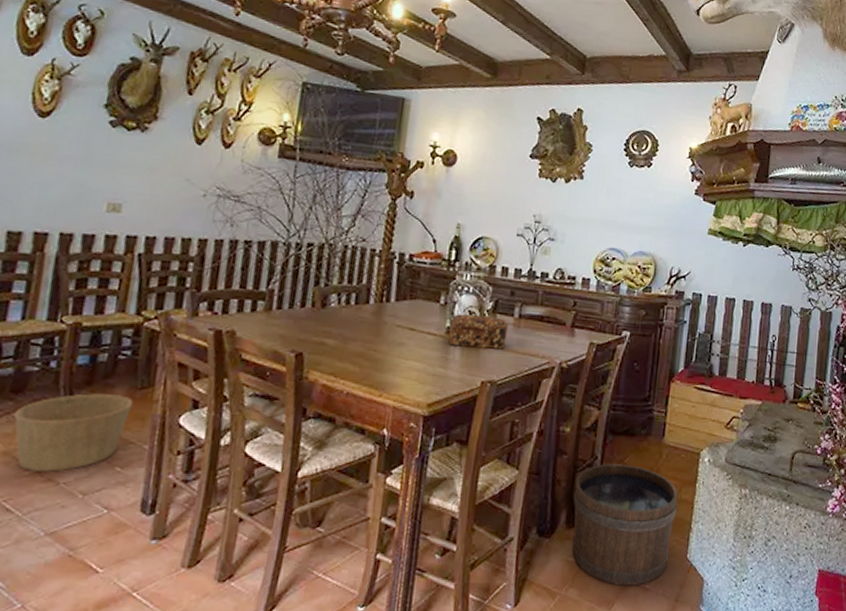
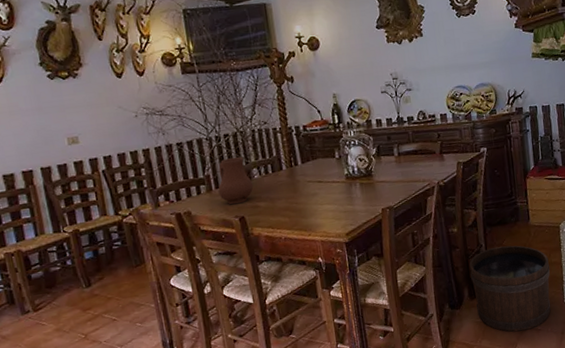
basket: present [14,393,134,472] -> none [54,273,135,339]
ceramic pitcher: none [279,273,327,335] -> present [218,156,254,205]
bread loaf: present [448,314,508,350] -> none [347,159,393,188]

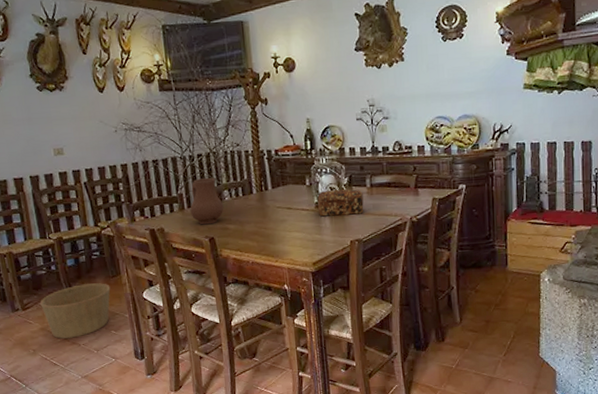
basket: none [54,273,135,339] -> present [40,283,111,339]
bread loaf: none [347,159,393,188] -> present [317,189,364,217]
wooden bucket: present [469,245,551,332] -> none [438,290,527,381]

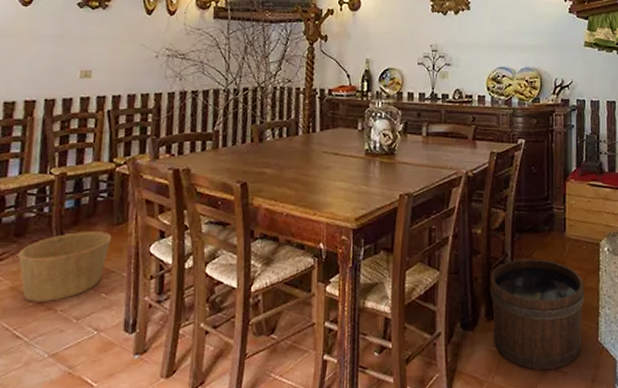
ceramic pitcher: present [190,177,224,225] -> none [224,114,264,168]
bread loaf: present [317,189,364,217] -> none [368,137,418,166]
wooden bucket: none [438,290,527,381] -> present [489,259,585,371]

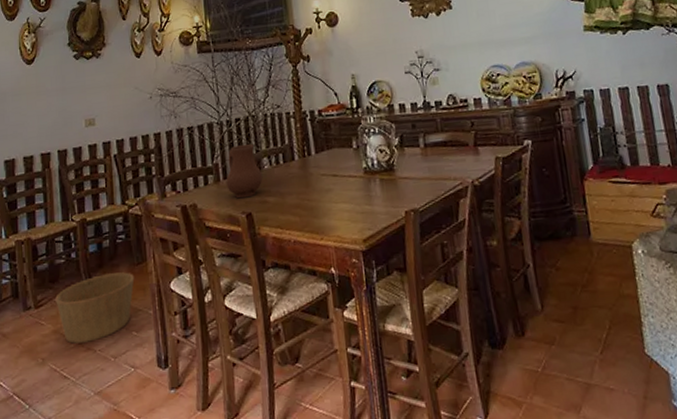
ceramic pitcher: none [224,114,264,168] -> present [226,143,263,199]
wooden bucket: present [489,259,585,371] -> none [513,267,626,389]

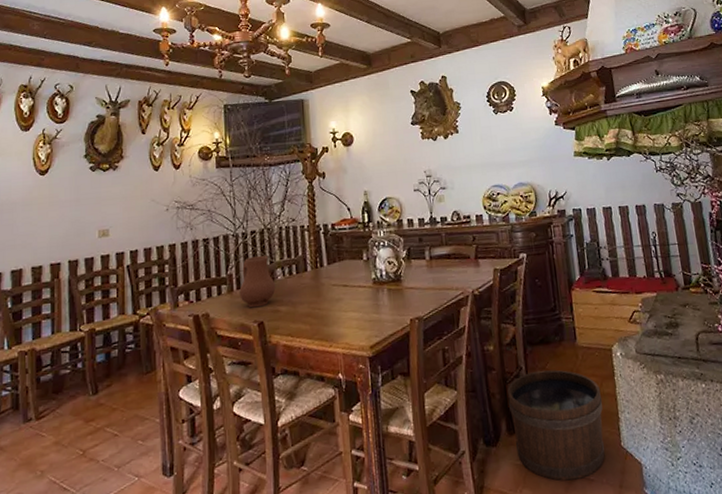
basket: present [55,272,135,344] -> none [58,381,143,455]
wooden bucket: none [513,267,626,389] -> present [507,369,605,481]

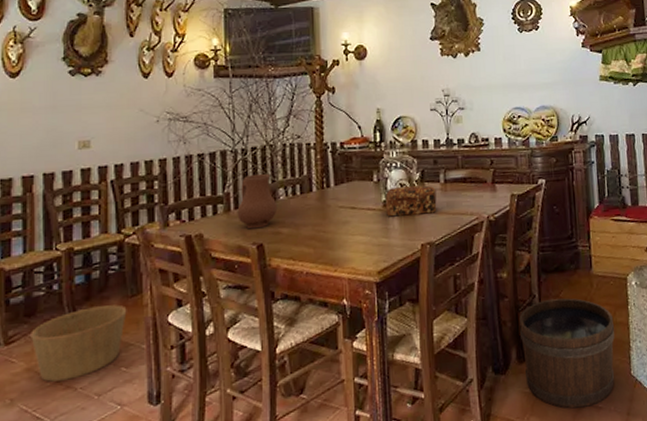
basket: none [58,381,143,455] -> present [31,304,127,382]
bread loaf: none [375,263,424,294] -> present [386,185,437,217]

